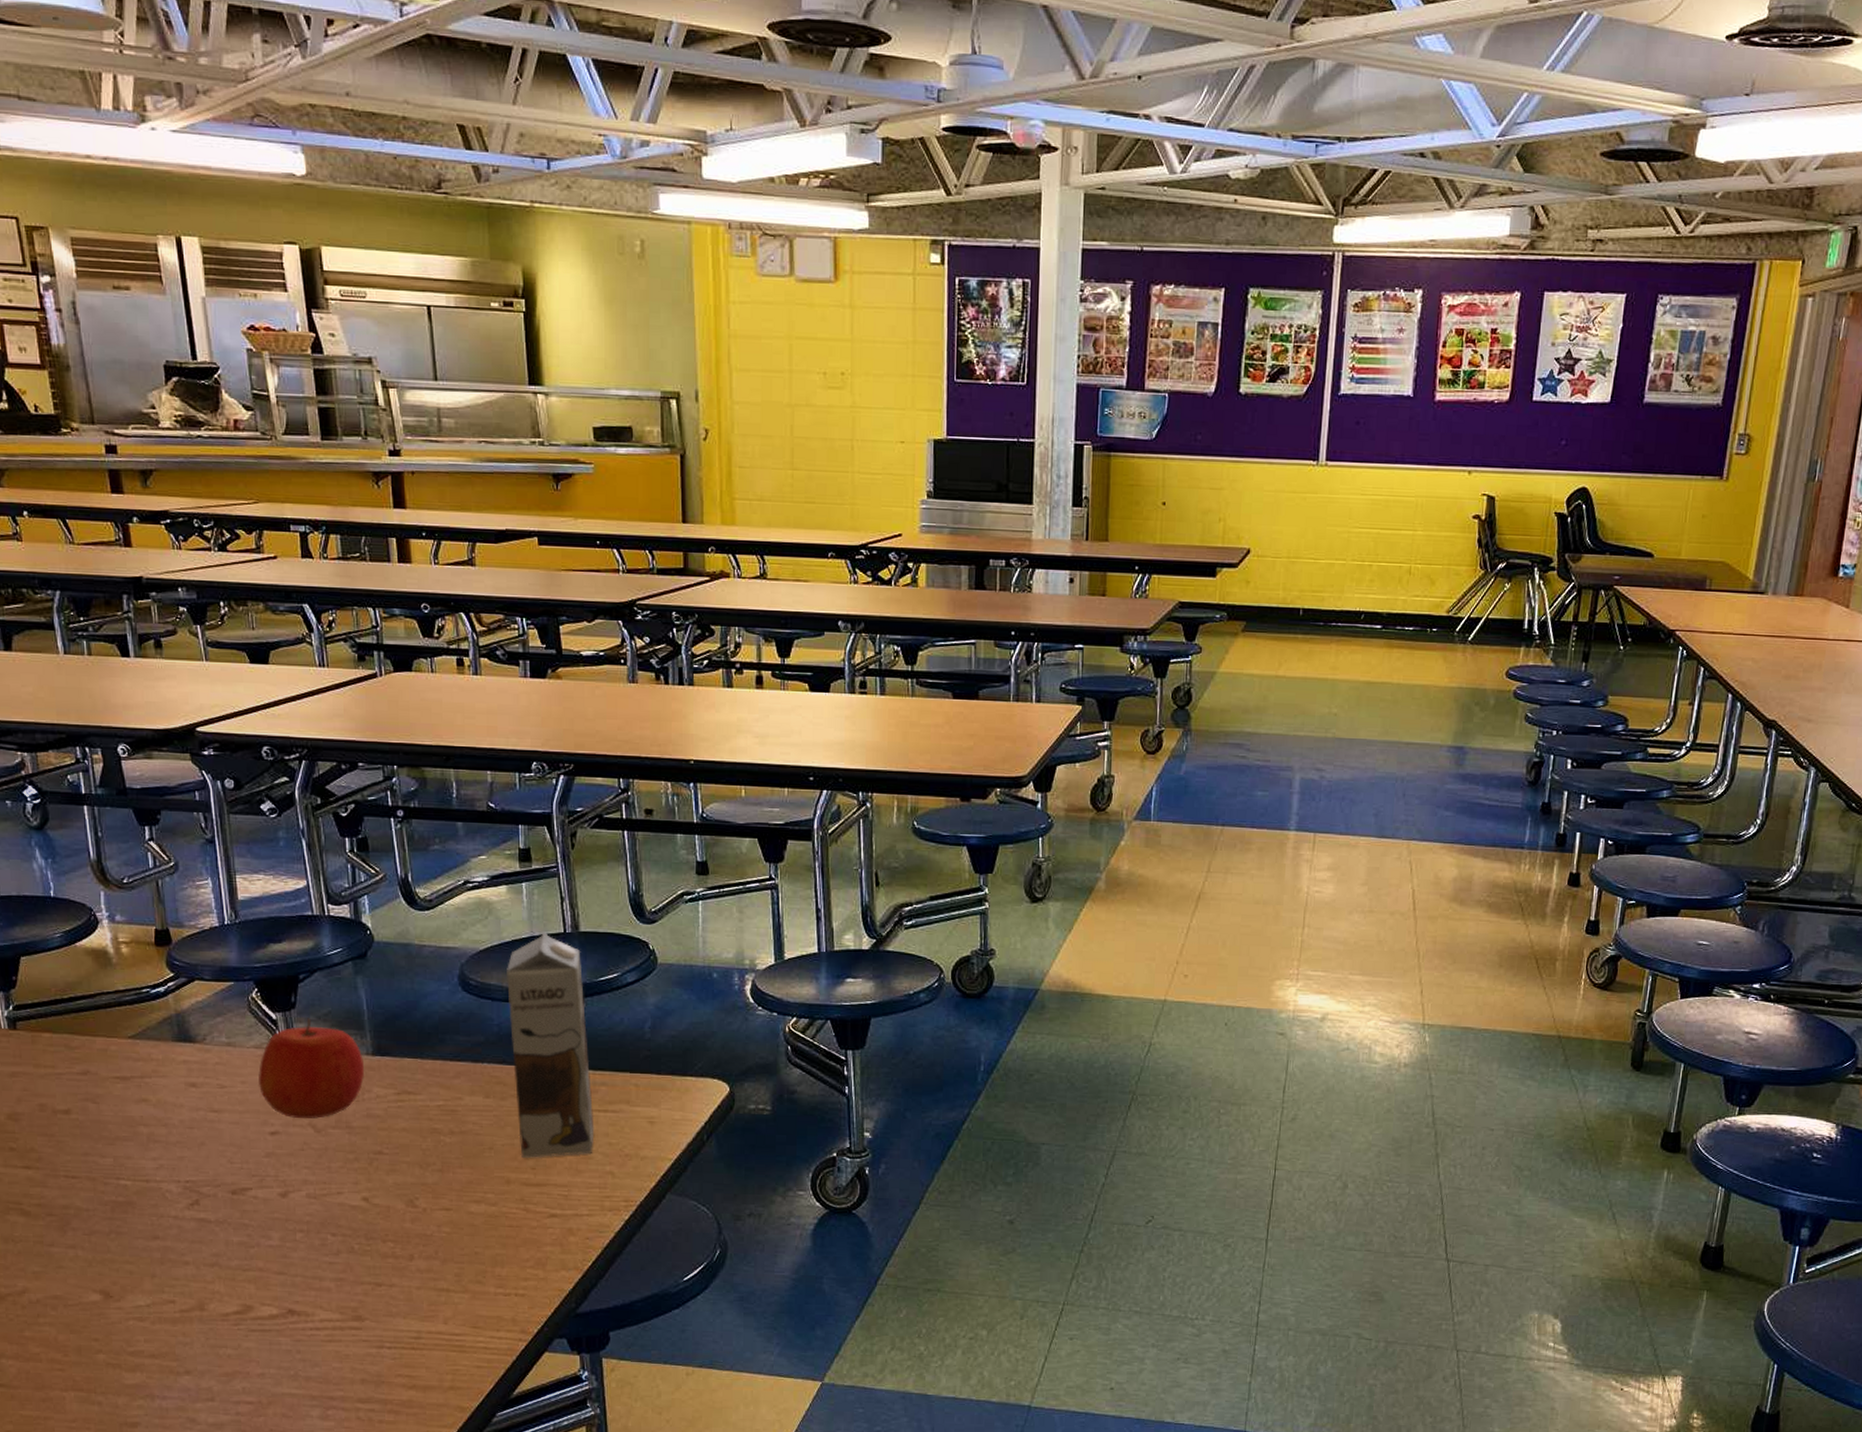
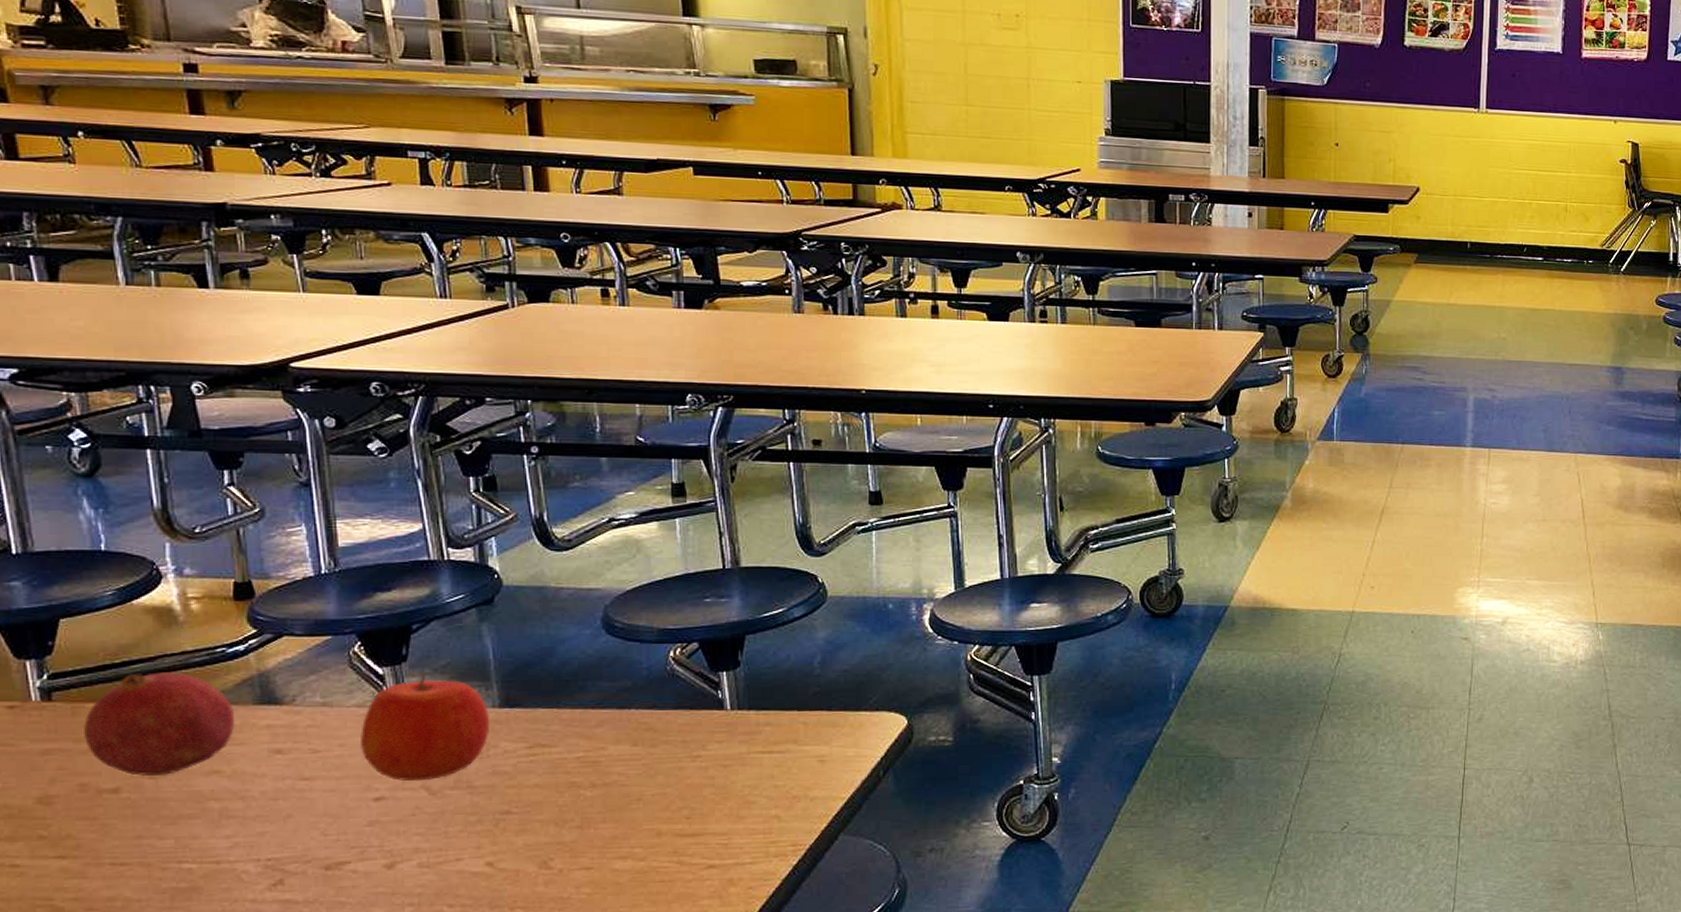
fruit: none [41,1008,159,1100] -> present [84,672,236,776]
chocolate milk: present [507,932,595,1158] -> none [658,568,758,807]

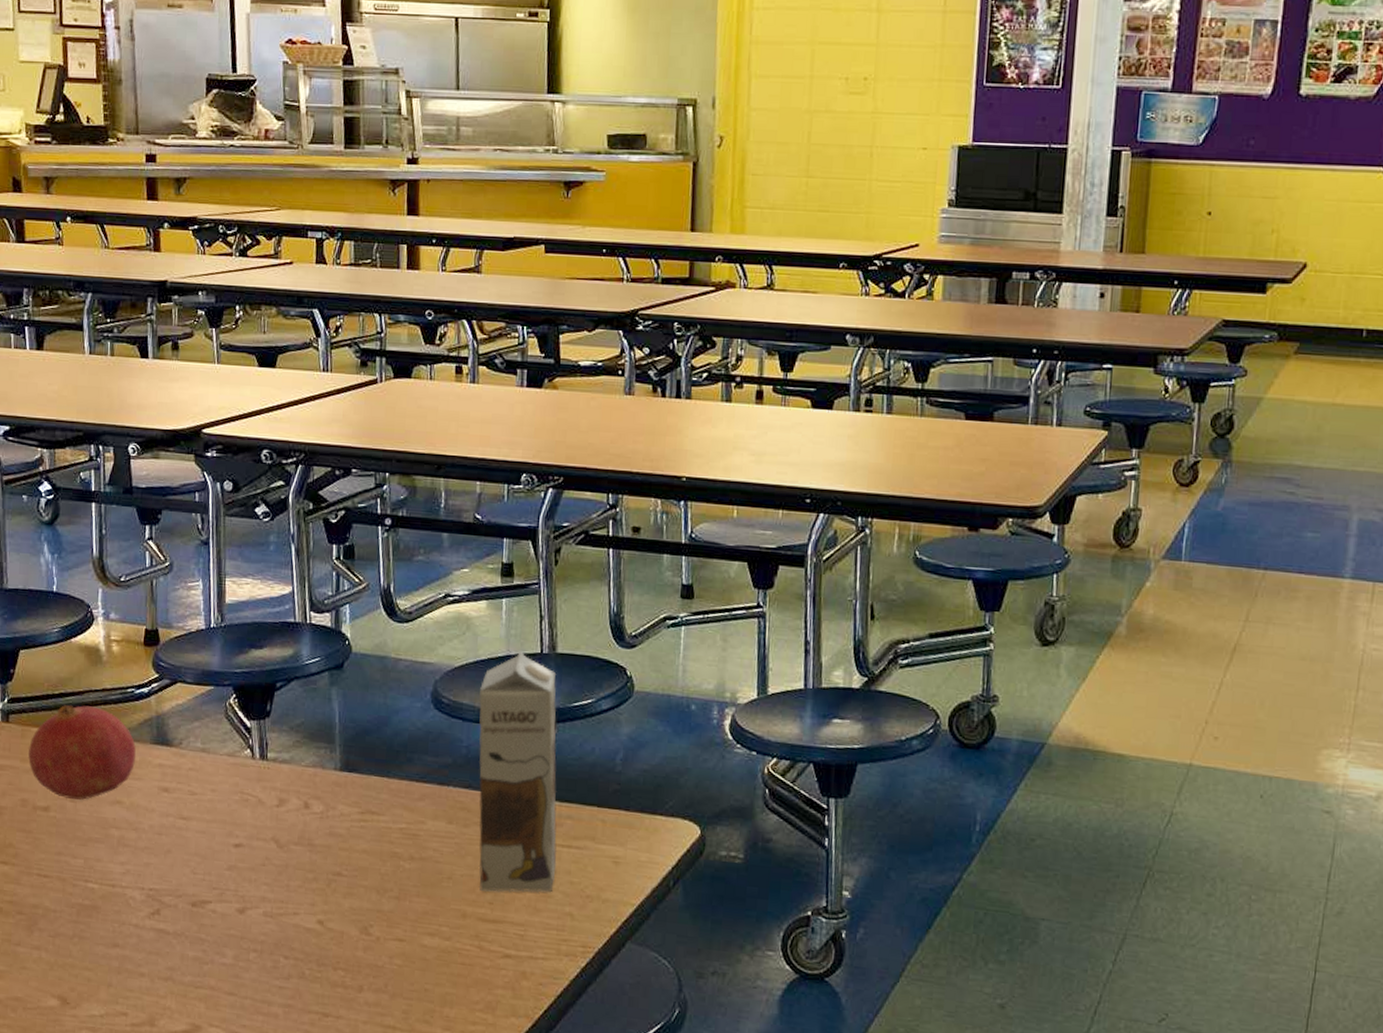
apple: present [361,671,491,782] -> none [228,728,332,833]
chocolate milk: none [658,568,758,807] -> present [478,651,558,893]

